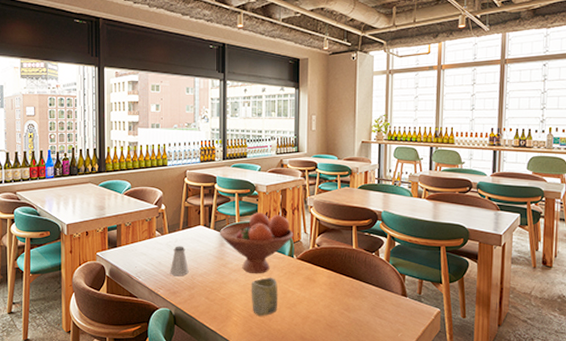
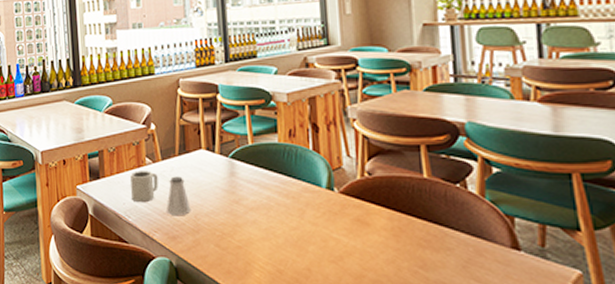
cup: none [142,241,165,266] -> present [130,171,159,203]
fruit bowl: present [219,213,294,274] -> none [227,130,332,214]
cup: present [251,278,278,317] -> none [275,219,317,273]

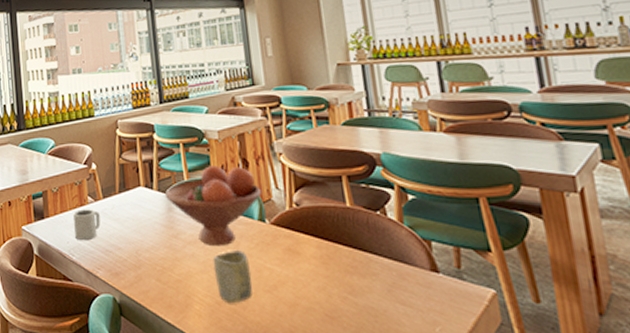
saltshaker: present [167,176,191,215] -> none [109,213,132,251]
fruit bowl: none [227,130,332,214] -> present [164,165,262,247]
cup: none [275,219,317,273] -> present [213,251,252,304]

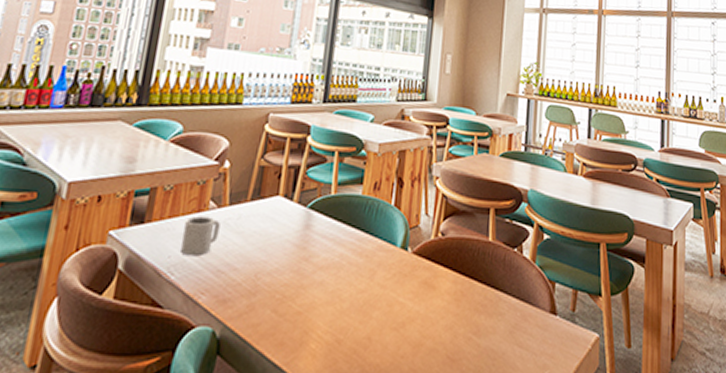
fruit bowl: present [164,165,262,247] -> none [305,181,411,275]
cup: present [213,251,252,304] -> none [341,280,382,343]

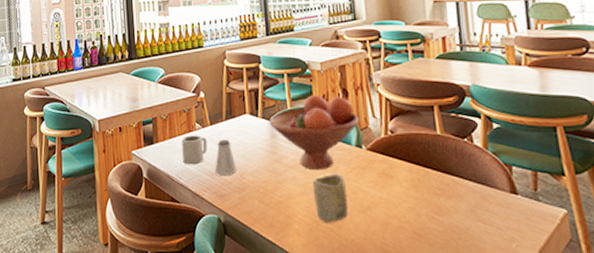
saltshaker: none [222,225,253,273] -> present [215,139,237,175]
fruit bowl: none [305,181,411,275] -> present [269,95,360,171]
cup: none [341,280,382,343] -> present [312,174,348,223]

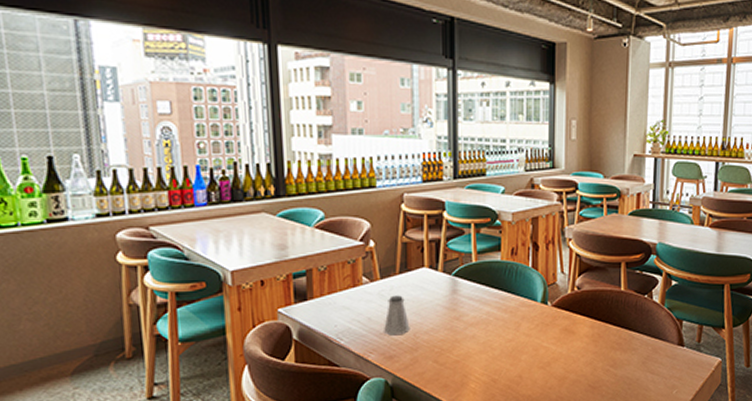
cup: present [182,135,208,165] -> none [344,290,376,324]
fruit bowl: present [269,95,360,171] -> none [450,248,548,328]
cup: present [312,174,348,223] -> none [493,331,529,381]

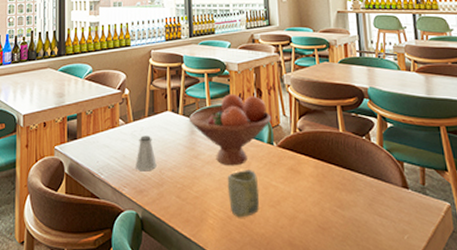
fruit bowl: none [450,248,548,328] -> present [188,94,272,166]
cup: none [493,331,529,381] -> present [227,170,260,218]

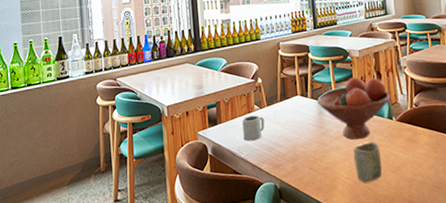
cup: none [105,131,129,161] -> present [242,115,265,141]
saltshaker: present [136,135,157,170] -> none [271,118,290,148]

